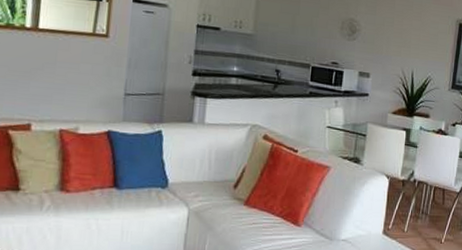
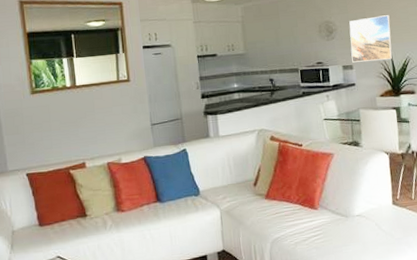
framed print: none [370,24,419,76] -> present [349,15,393,63]

